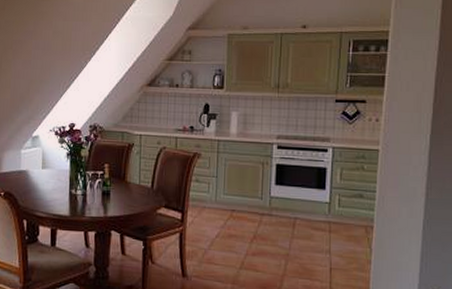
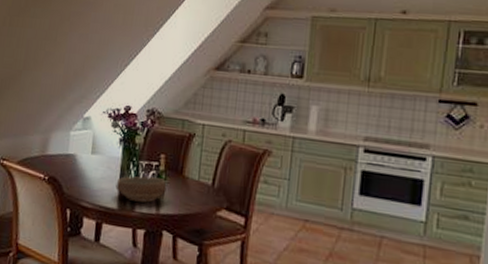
bowl: none [66,184,112,208] -> present [115,176,167,203]

